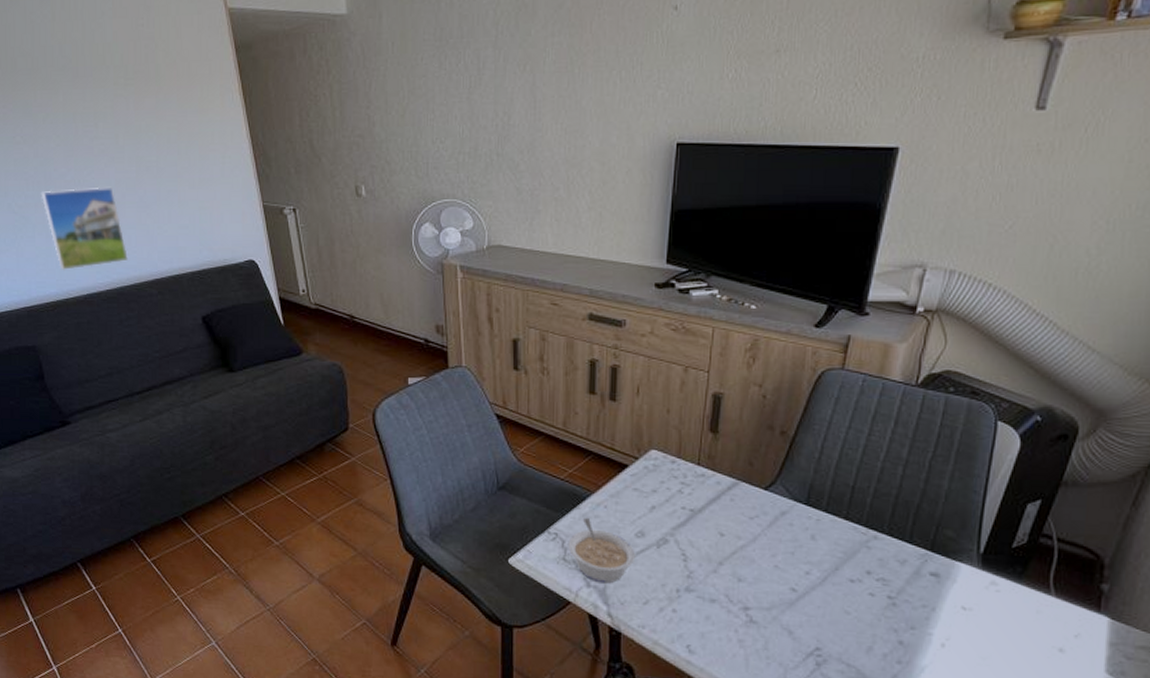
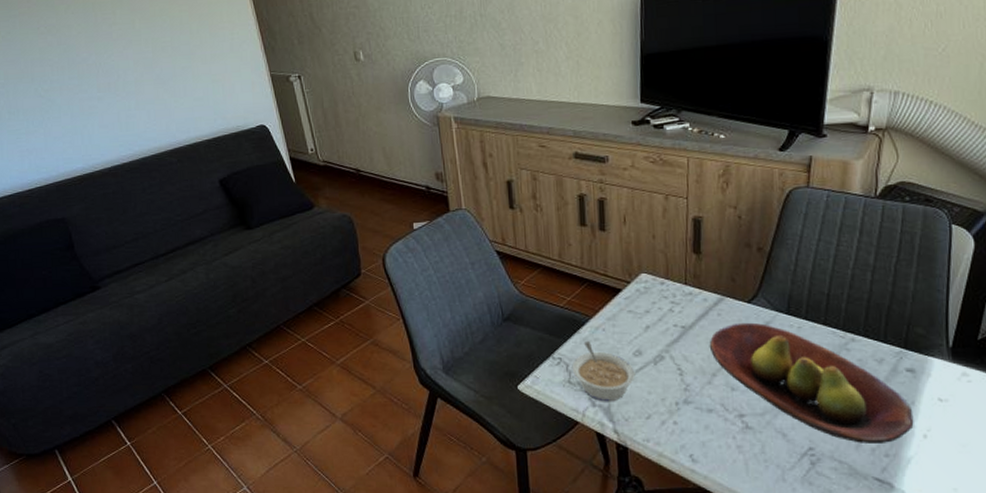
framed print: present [40,186,128,271] -> none [65,67,148,147]
fruit bowl: none [719,510,933,649] -> present [710,322,914,443]

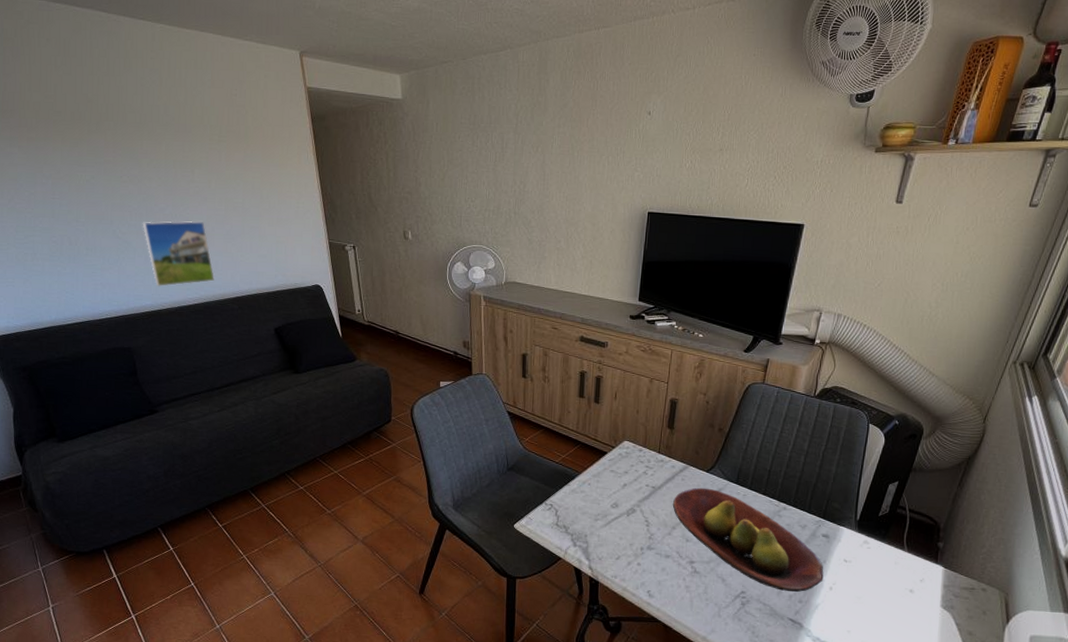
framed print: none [65,67,148,147] -> present [142,220,214,287]
legume: present [572,340,636,402] -> none [560,492,611,544]

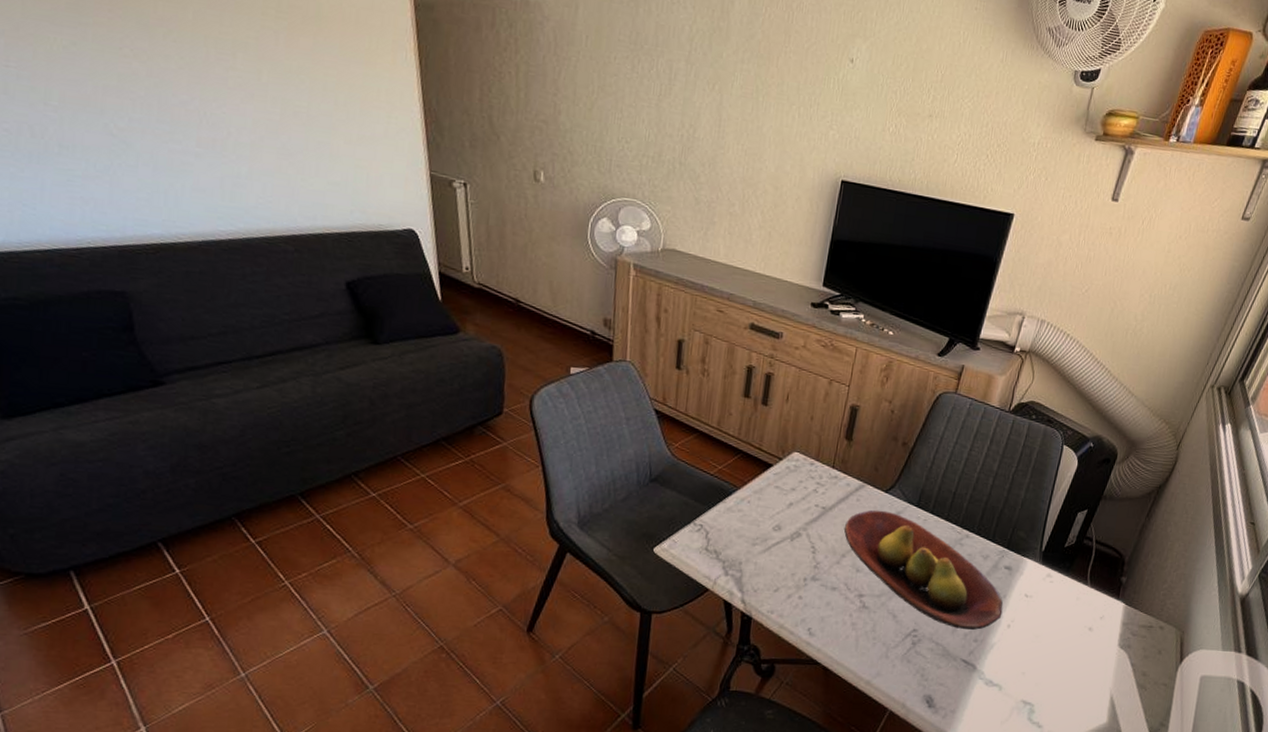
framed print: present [142,220,214,287] -> none [151,116,260,212]

